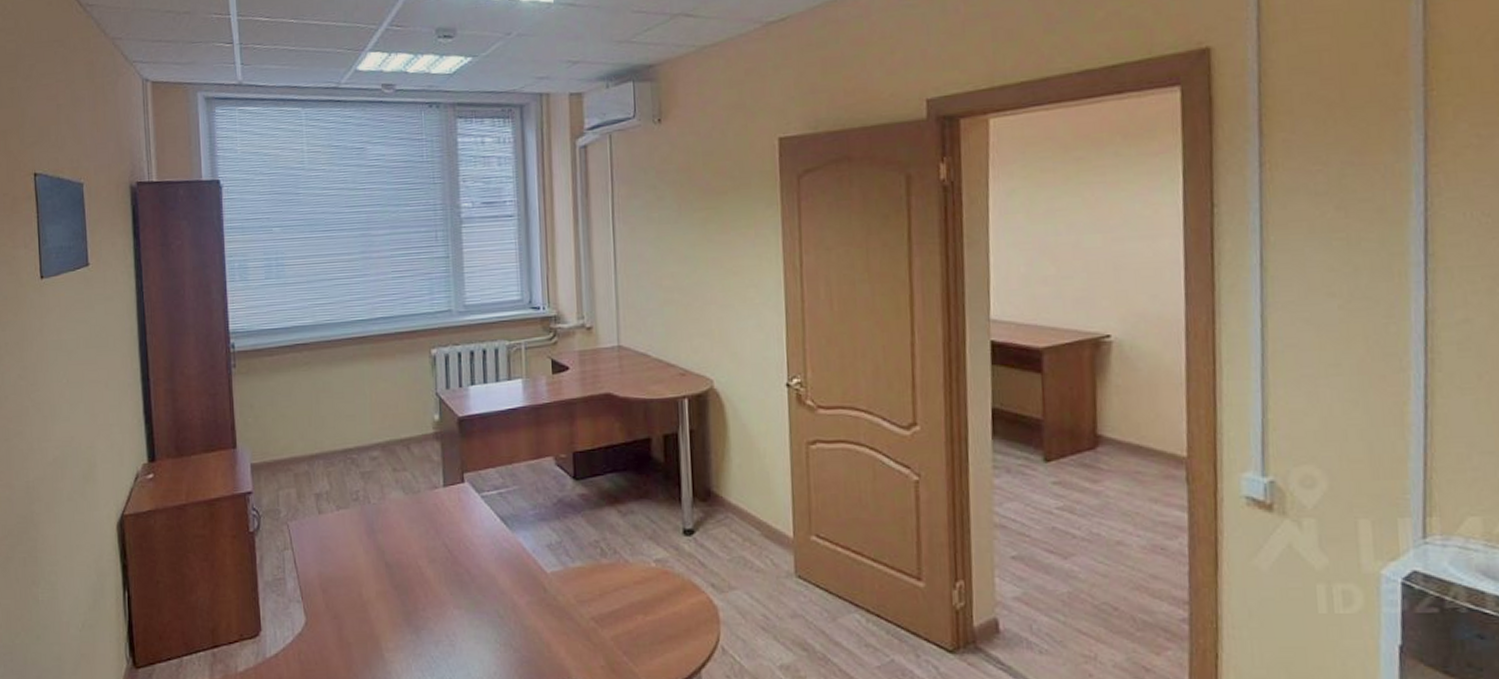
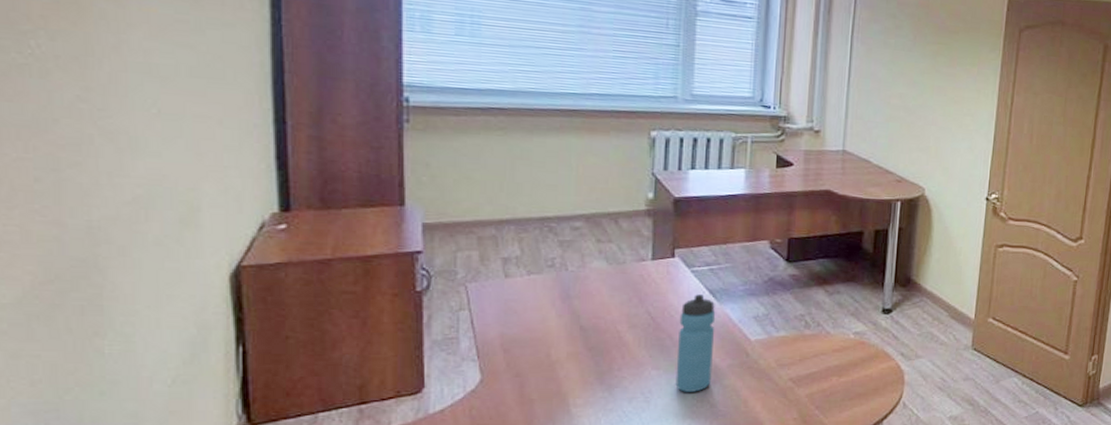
water bottle: none [474,522,512,634] -> present [675,294,716,392]

